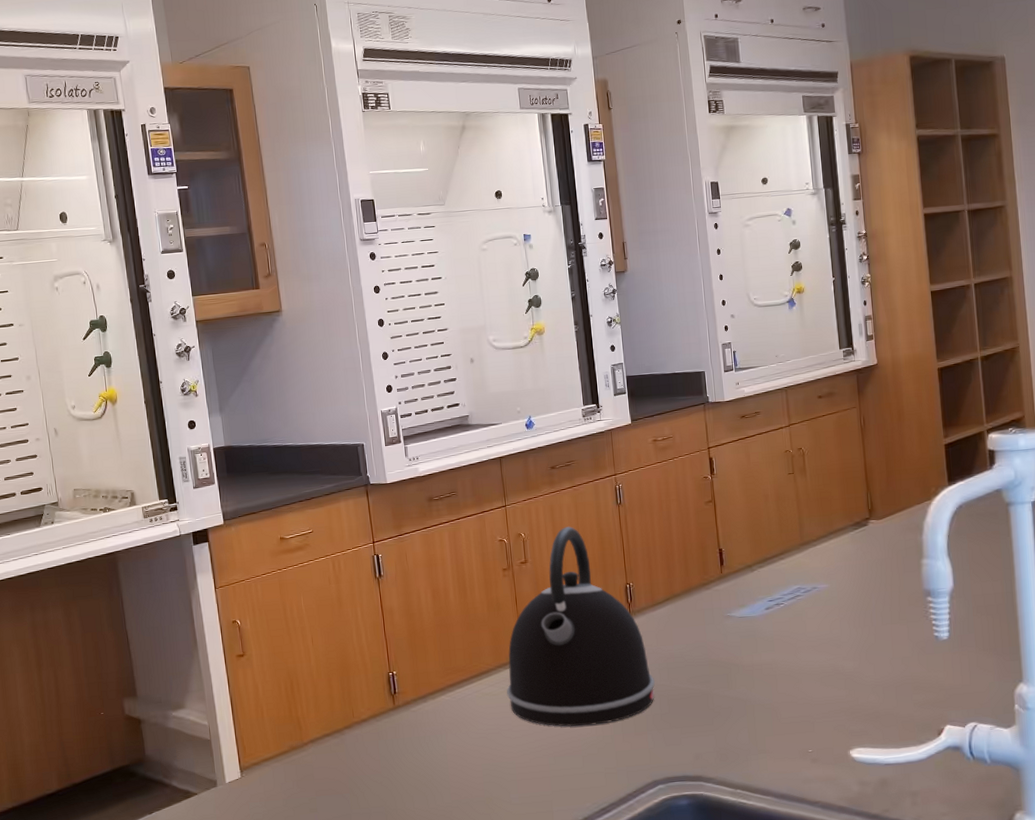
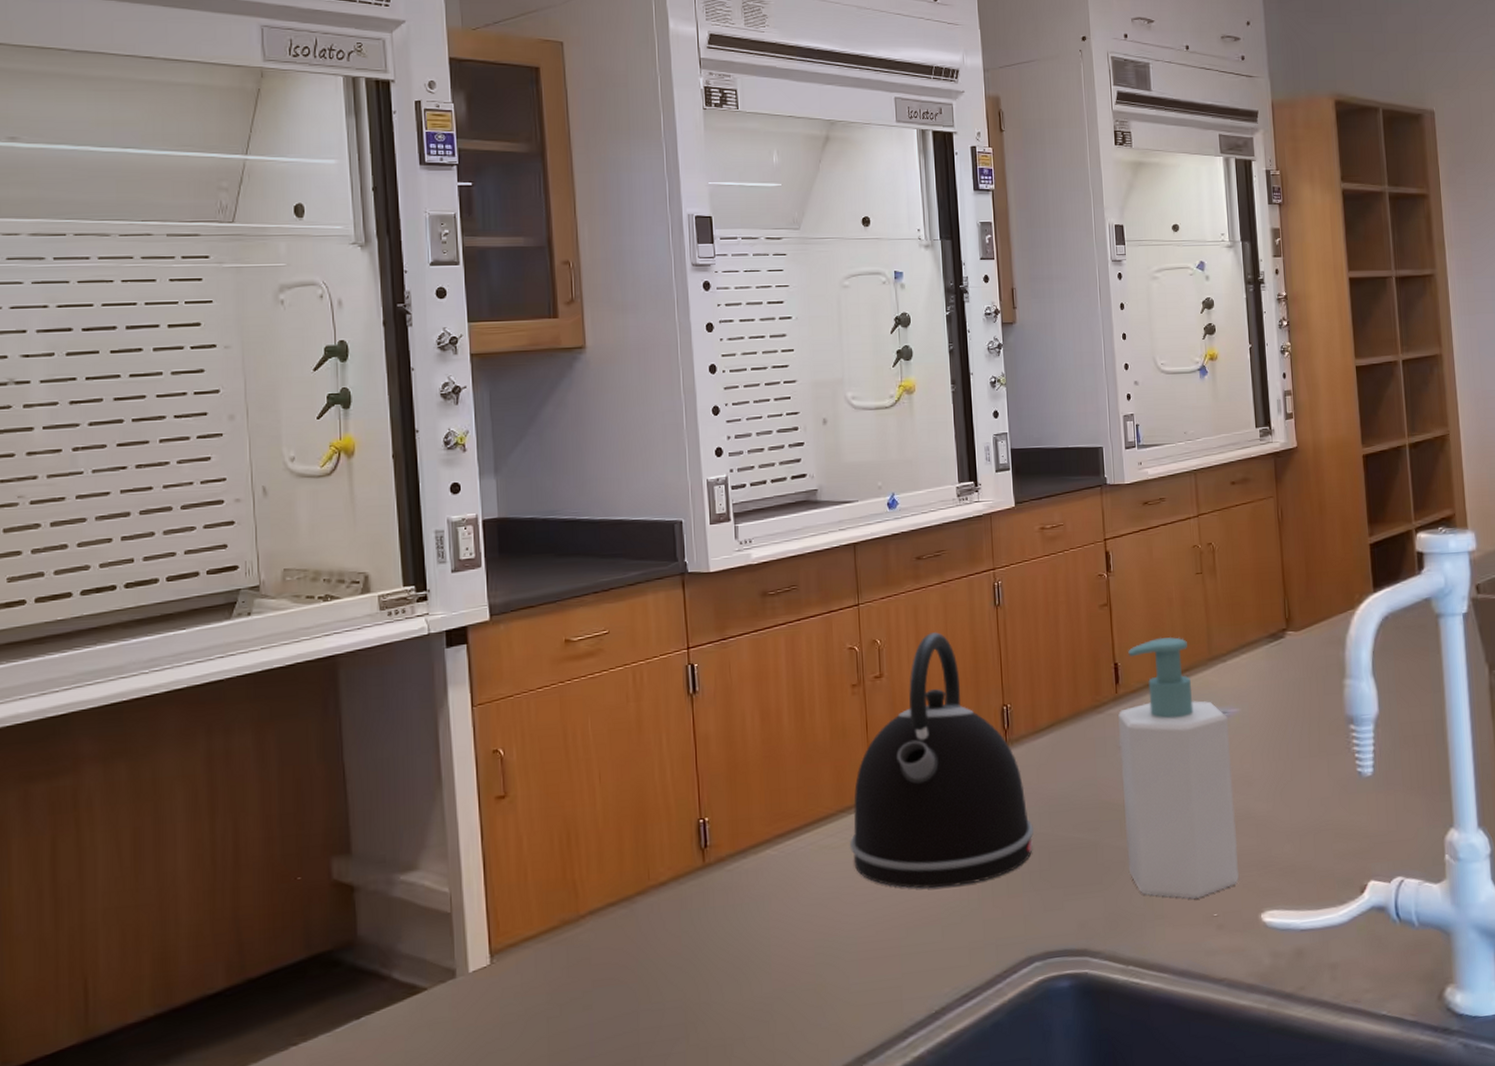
soap bottle: none [723,526,830,738] -> present [1118,637,1239,899]

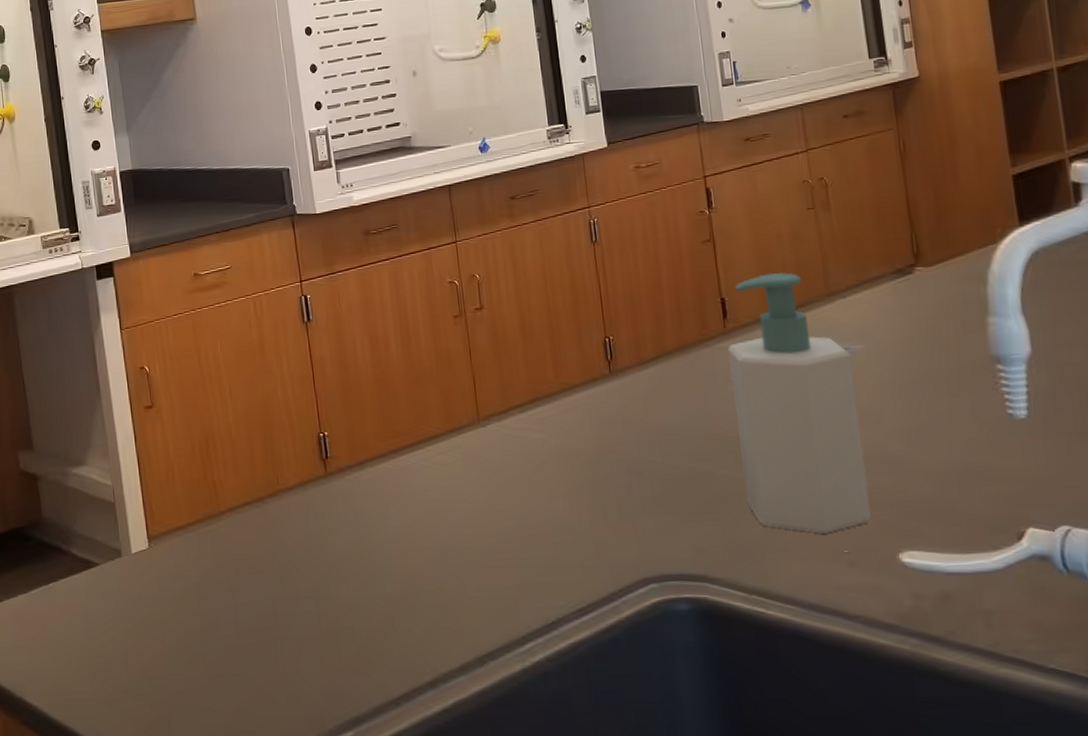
kettle: present [850,632,1033,889] -> none [460,267,643,507]

